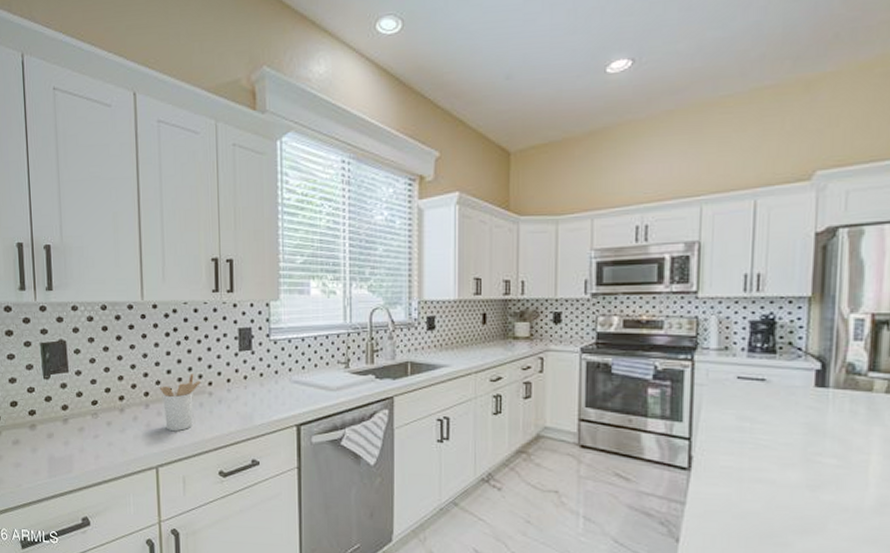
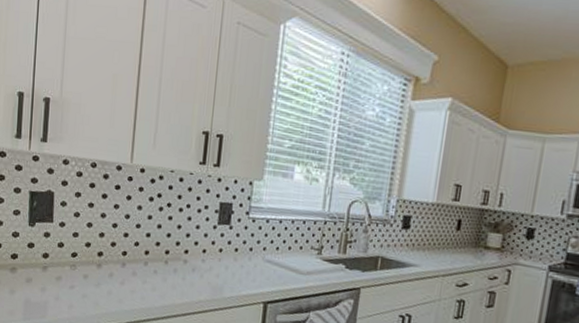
utensil holder: present [160,374,201,431] -> none [138,240,178,293]

